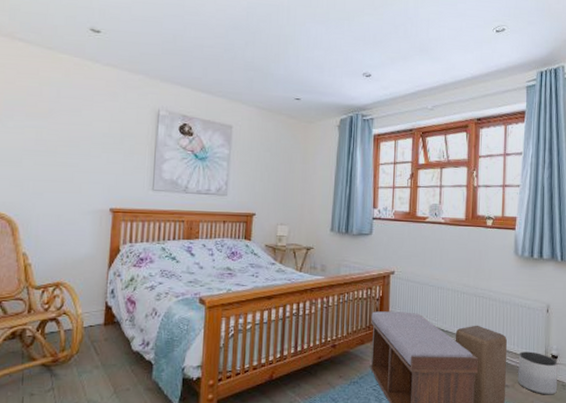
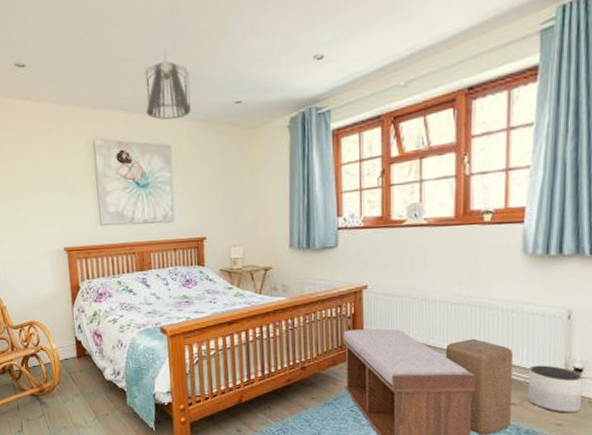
pendant light: none [213,44,258,104] -> present [144,50,191,120]

